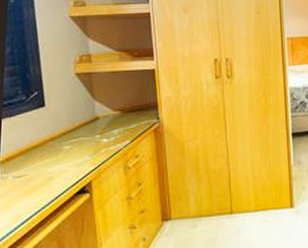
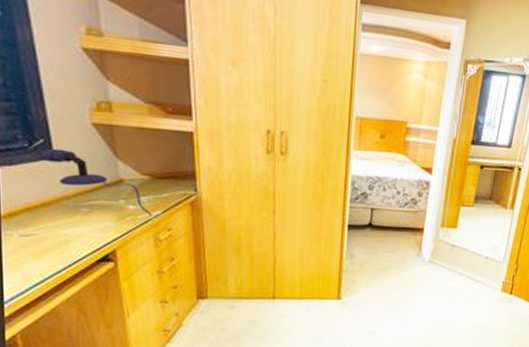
microphone: none [34,97,122,146] -> present [41,148,152,216]

